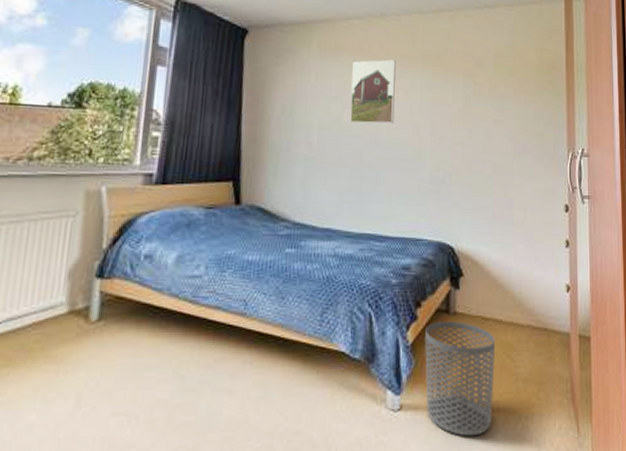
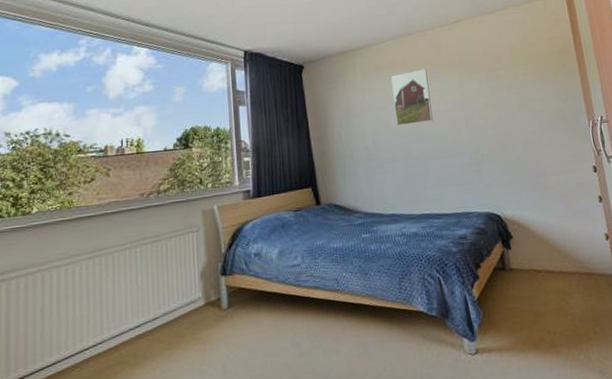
waste bin: present [425,321,495,437] -> none [487,276,557,370]

